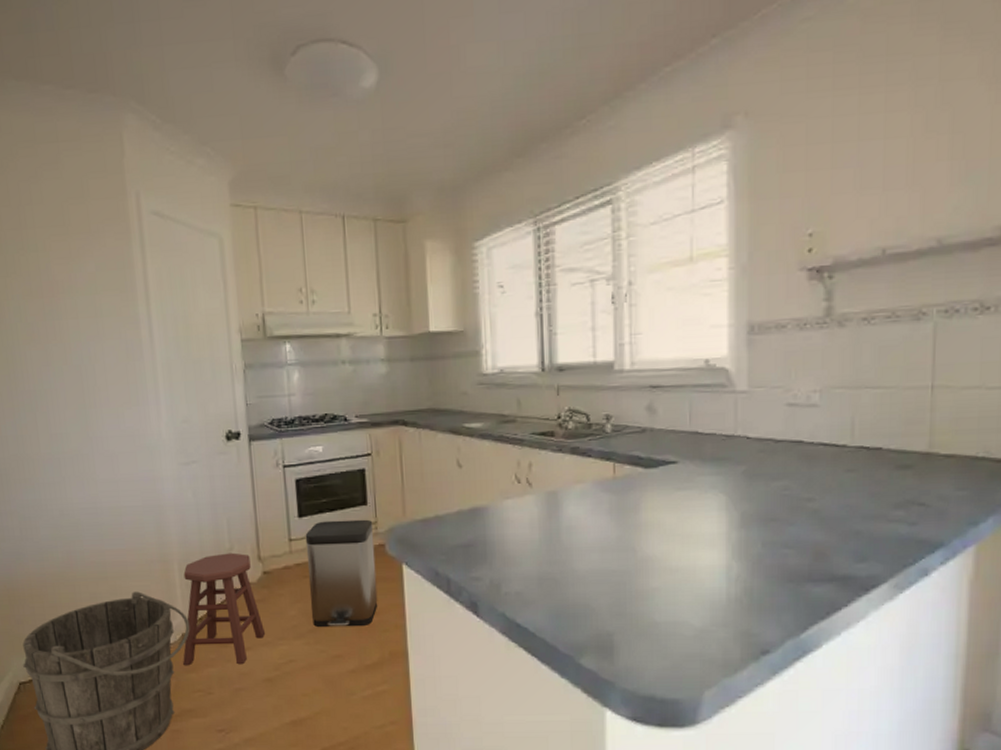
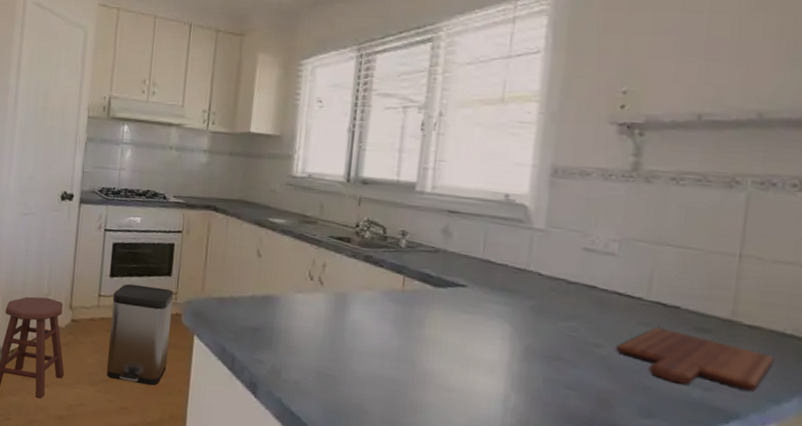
cutting board: none [827,471,970,523] -> present [616,327,775,391]

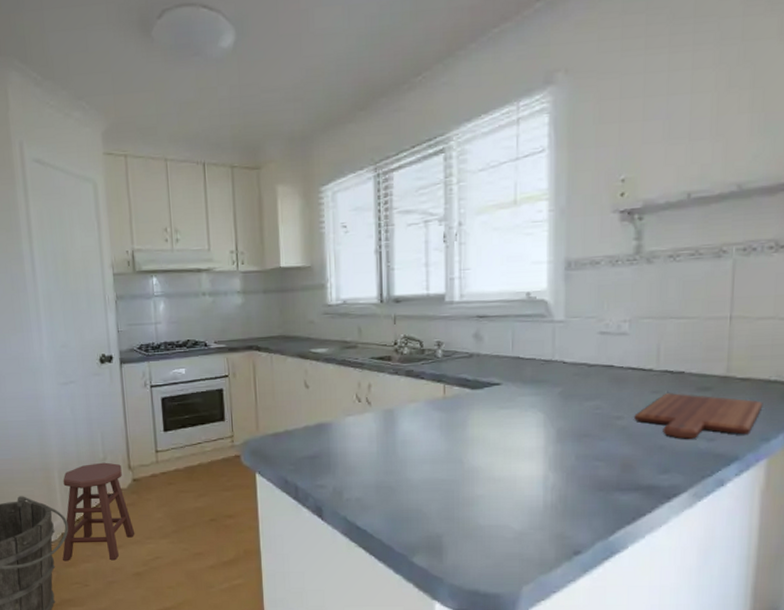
pedal bin: present [106,283,174,385] -> none [170,433,234,528]

